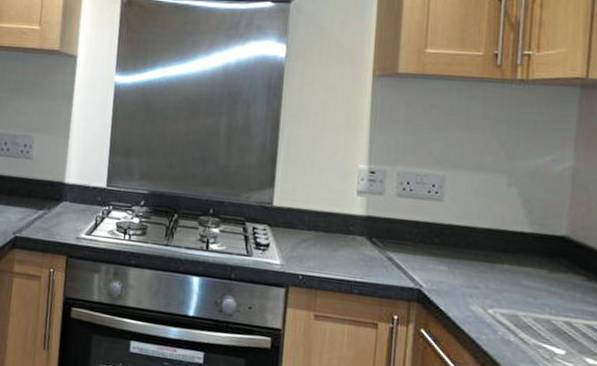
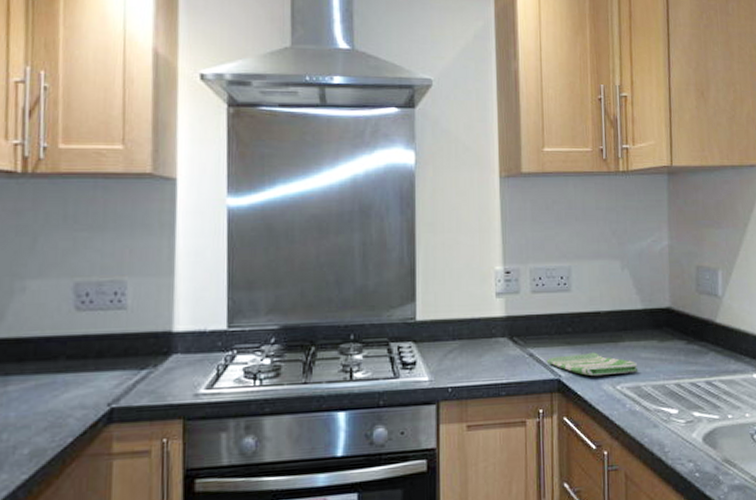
dish towel: none [407,265,518,300] -> present [546,352,639,377]

